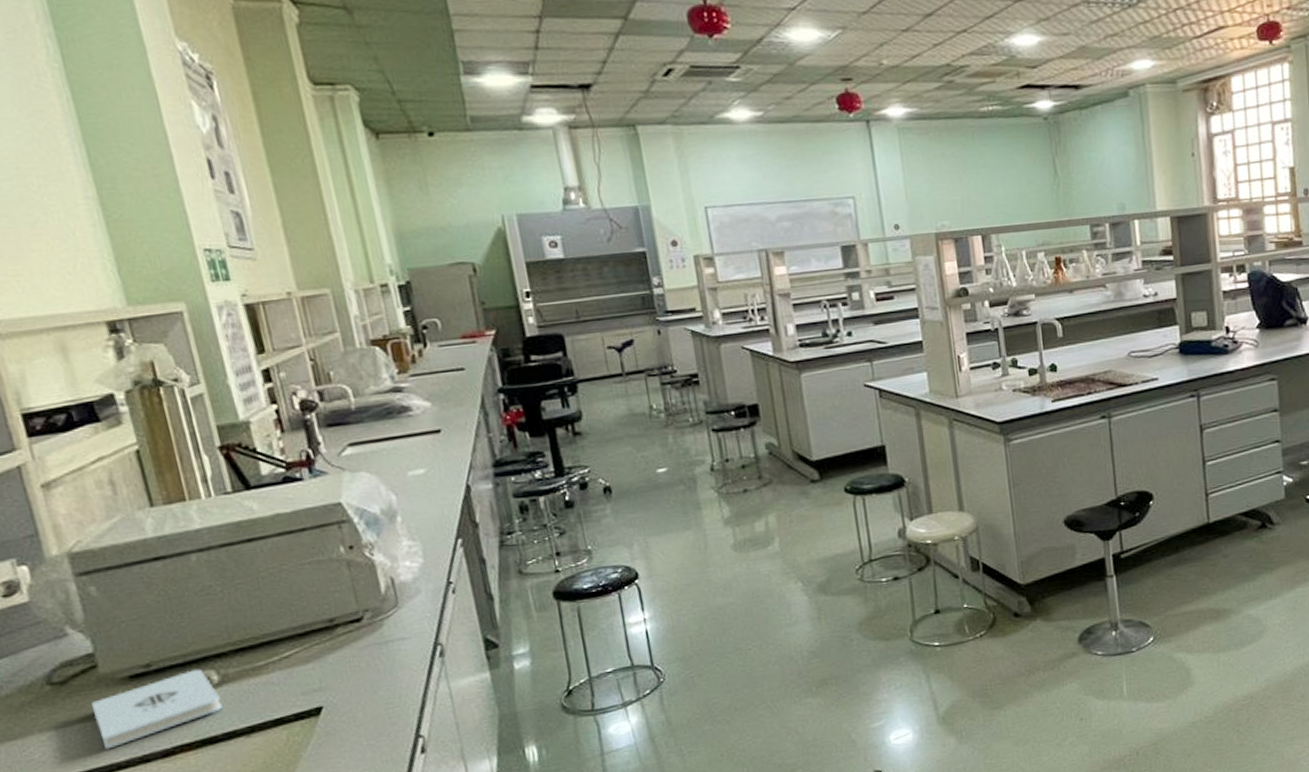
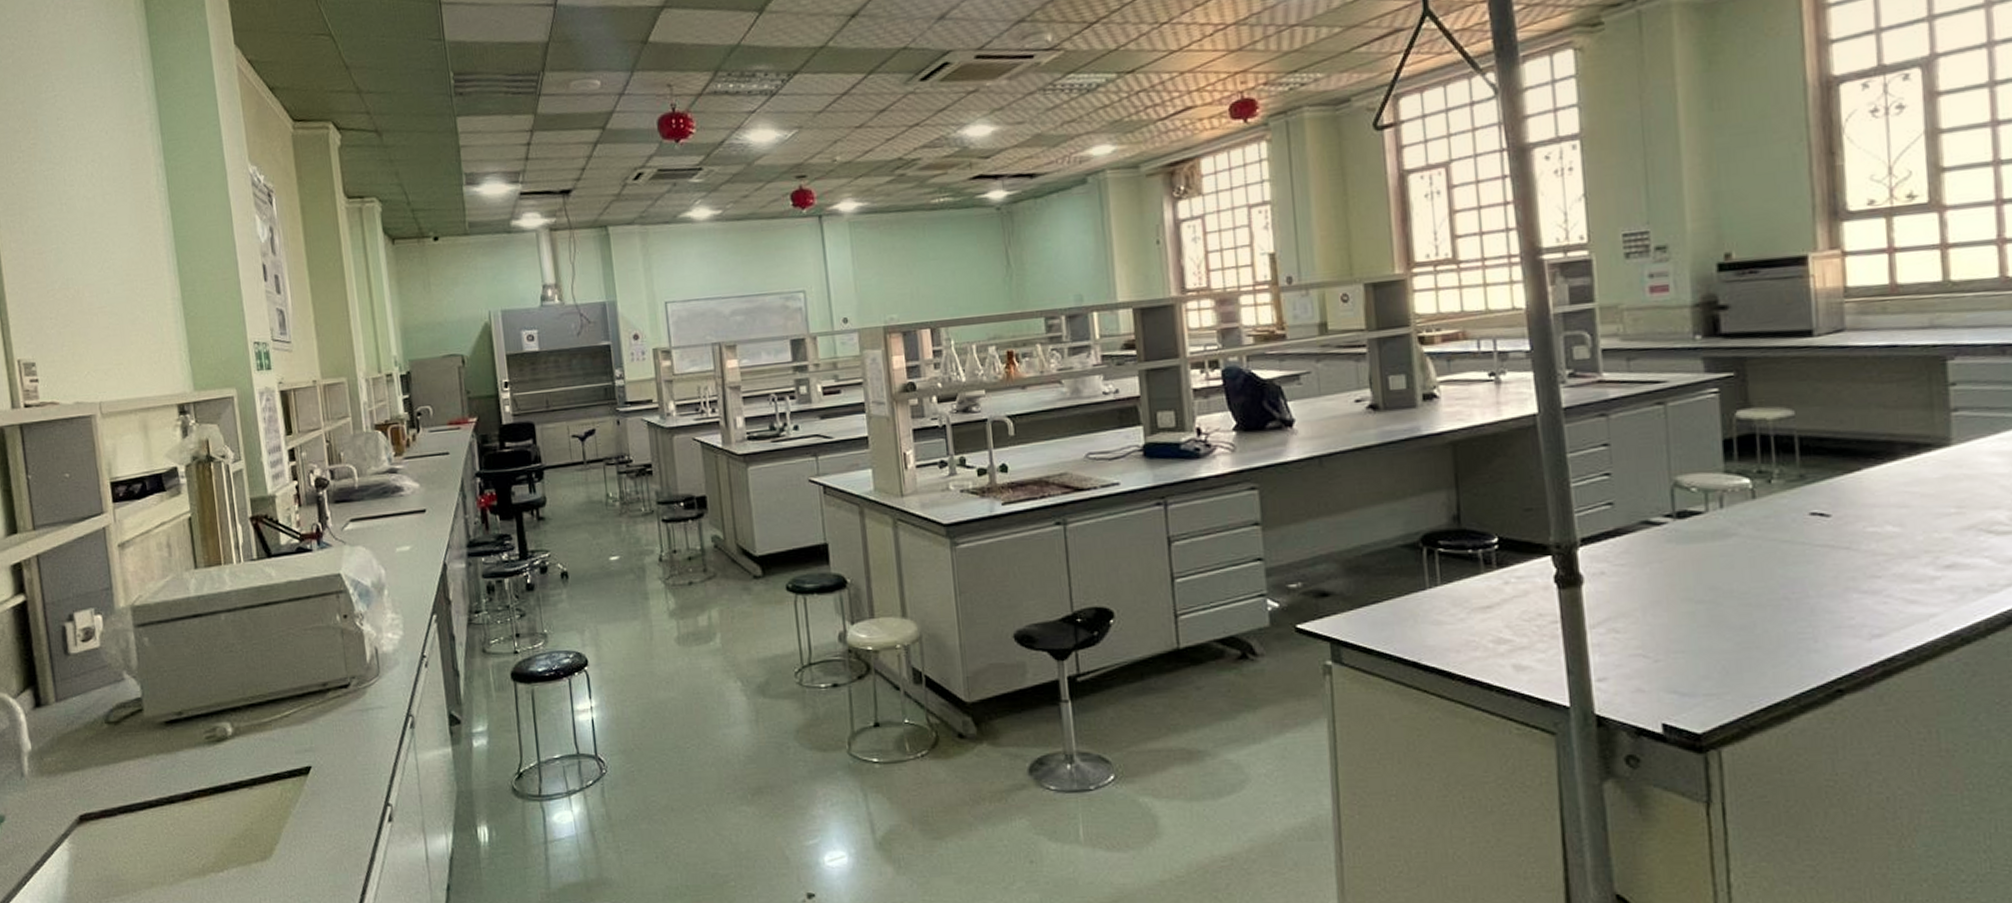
notepad: present [91,669,222,750] -> none [136,720,233,788]

